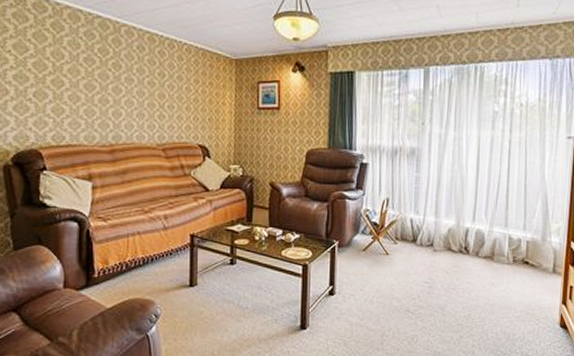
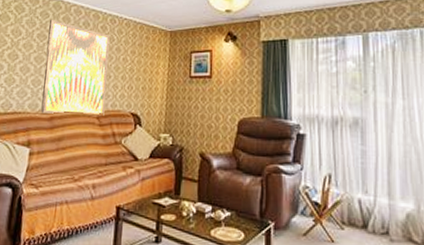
wall art: none [97,42,171,148] -> present [41,20,110,116]

